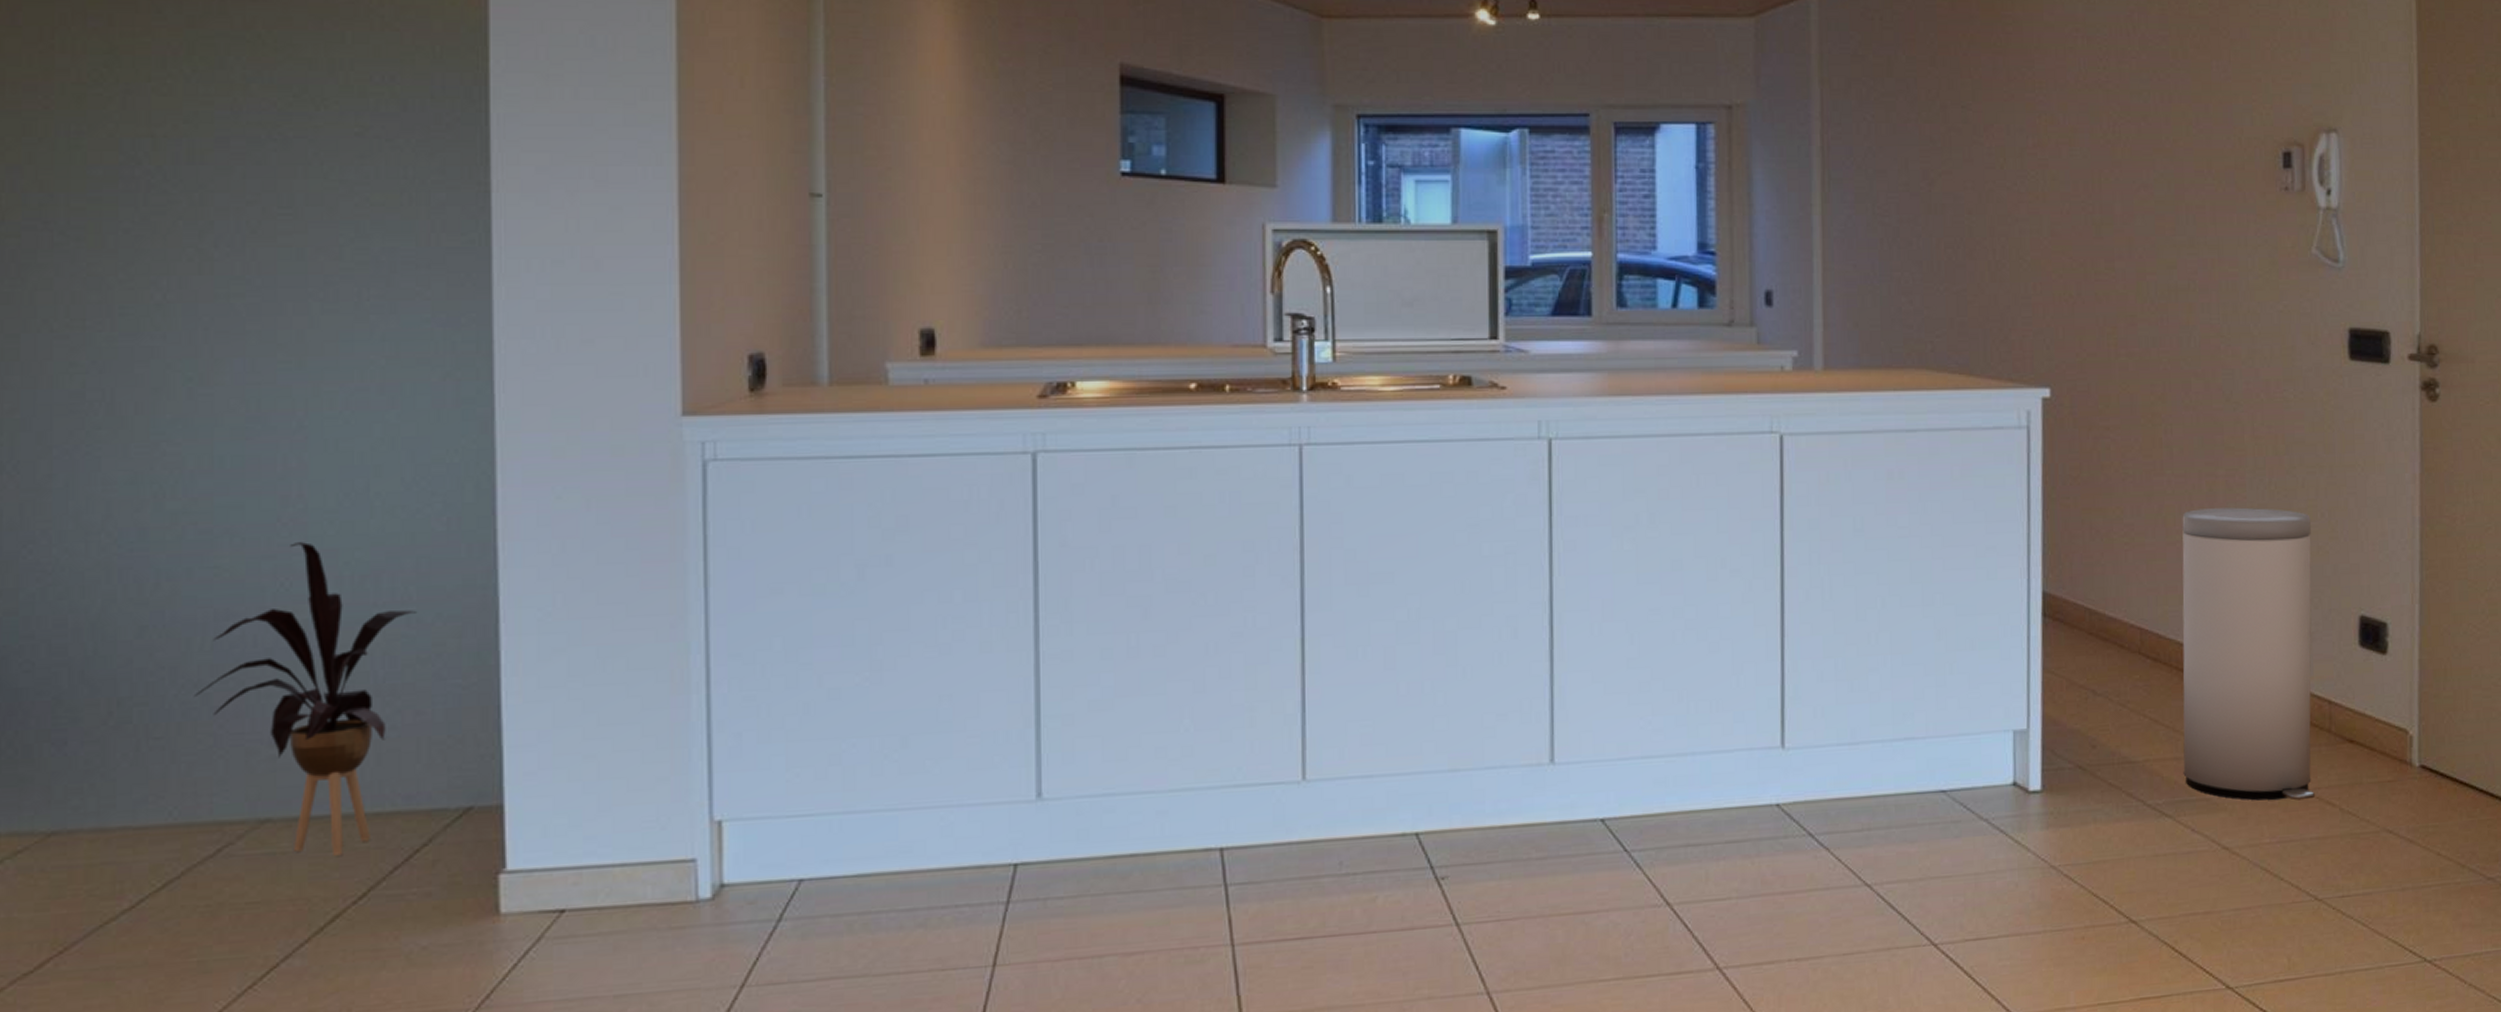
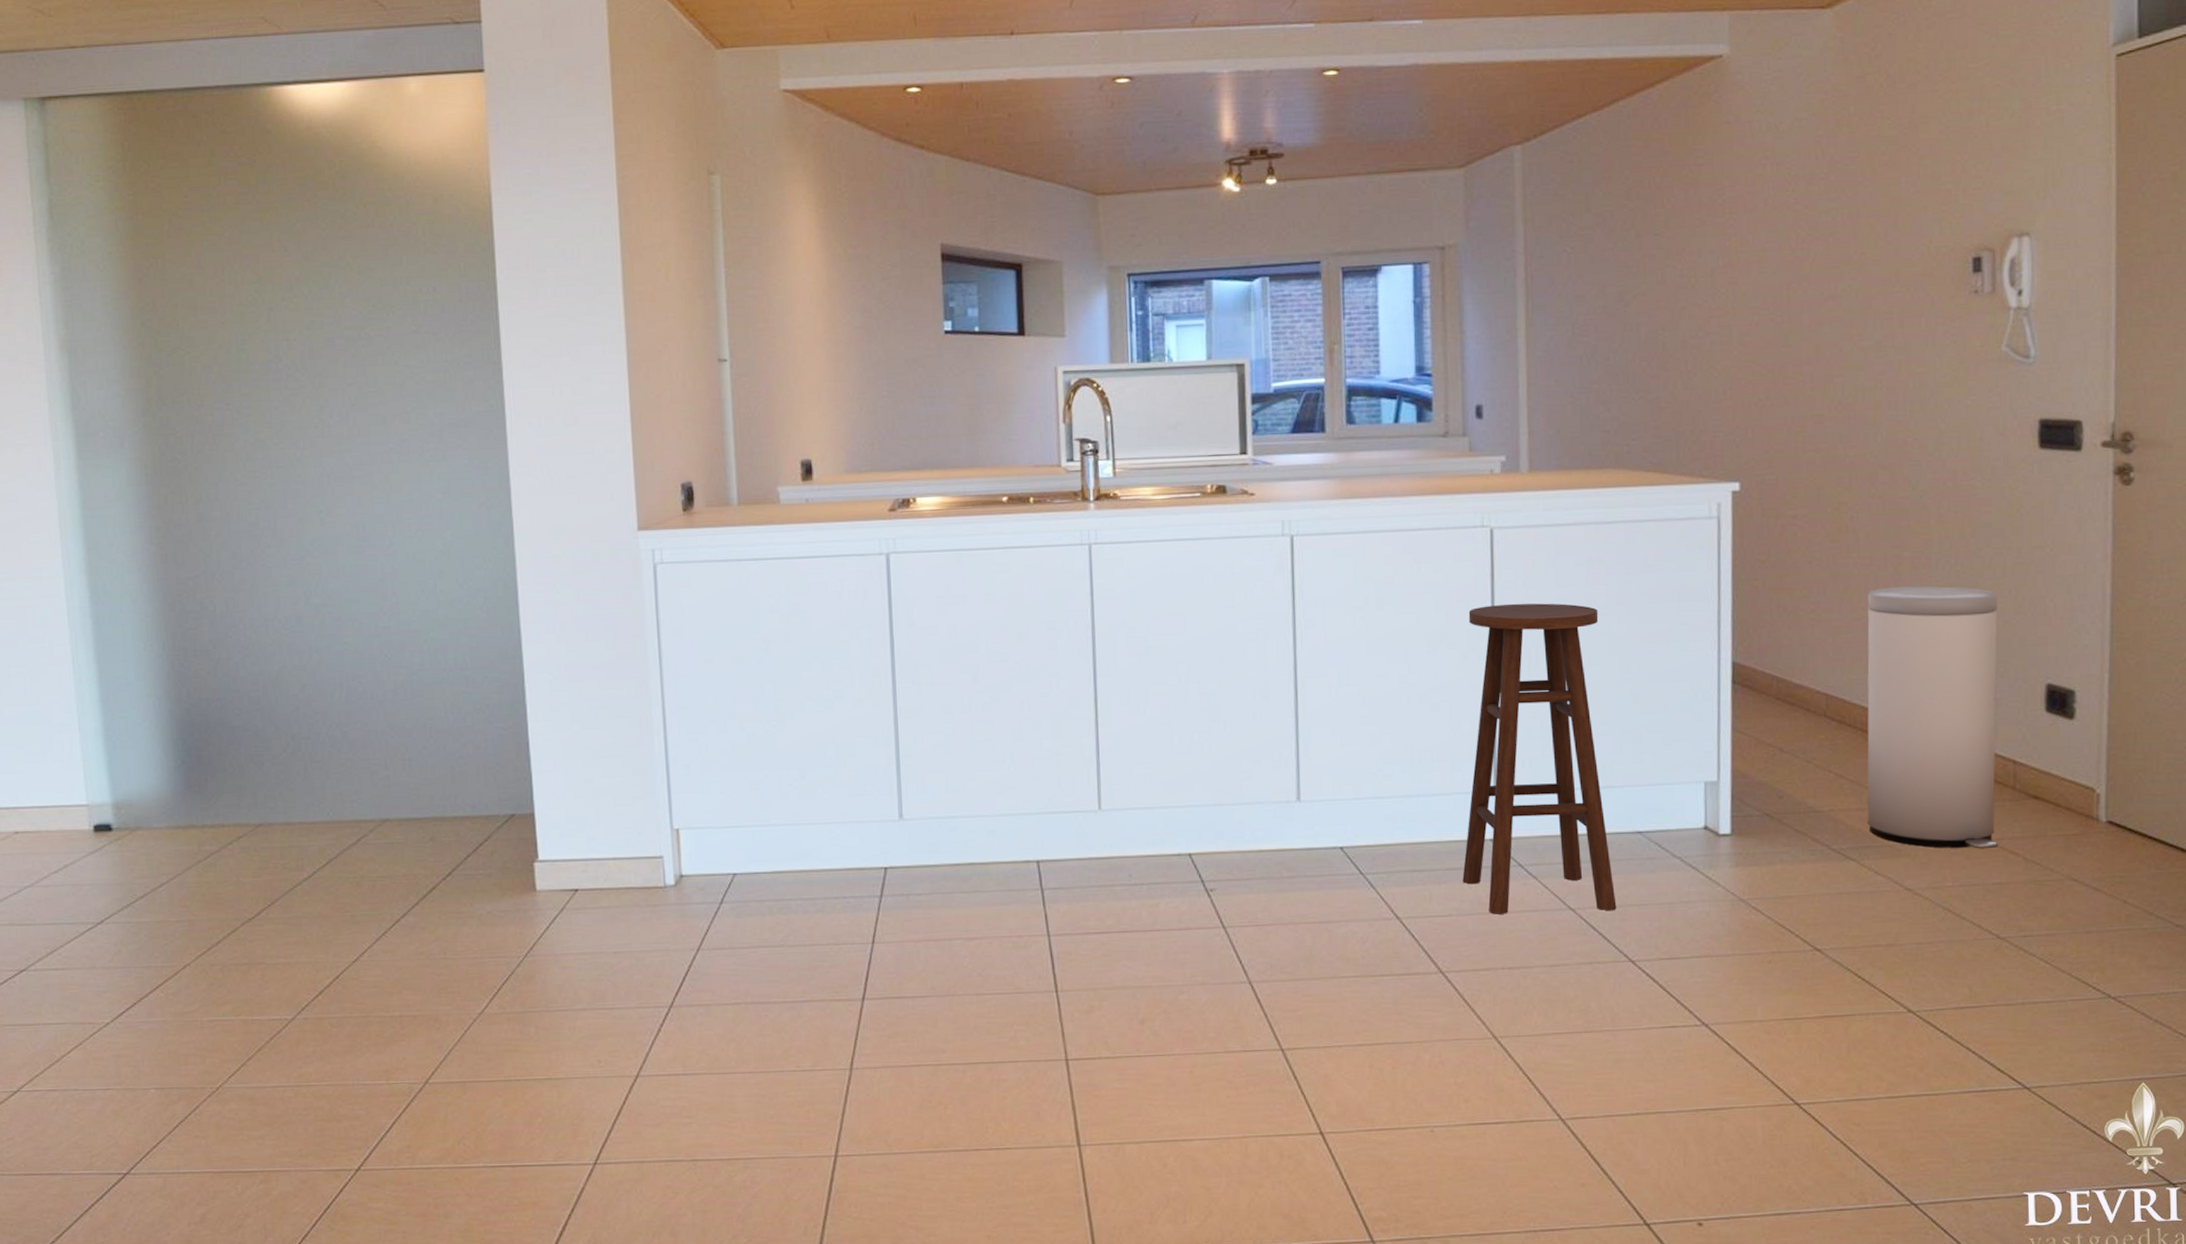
house plant: present [193,542,418,856] -> none [337,626,472,846]
bar stool: none [1744,523,1918,895] -> present [1462,603,1617,914]

